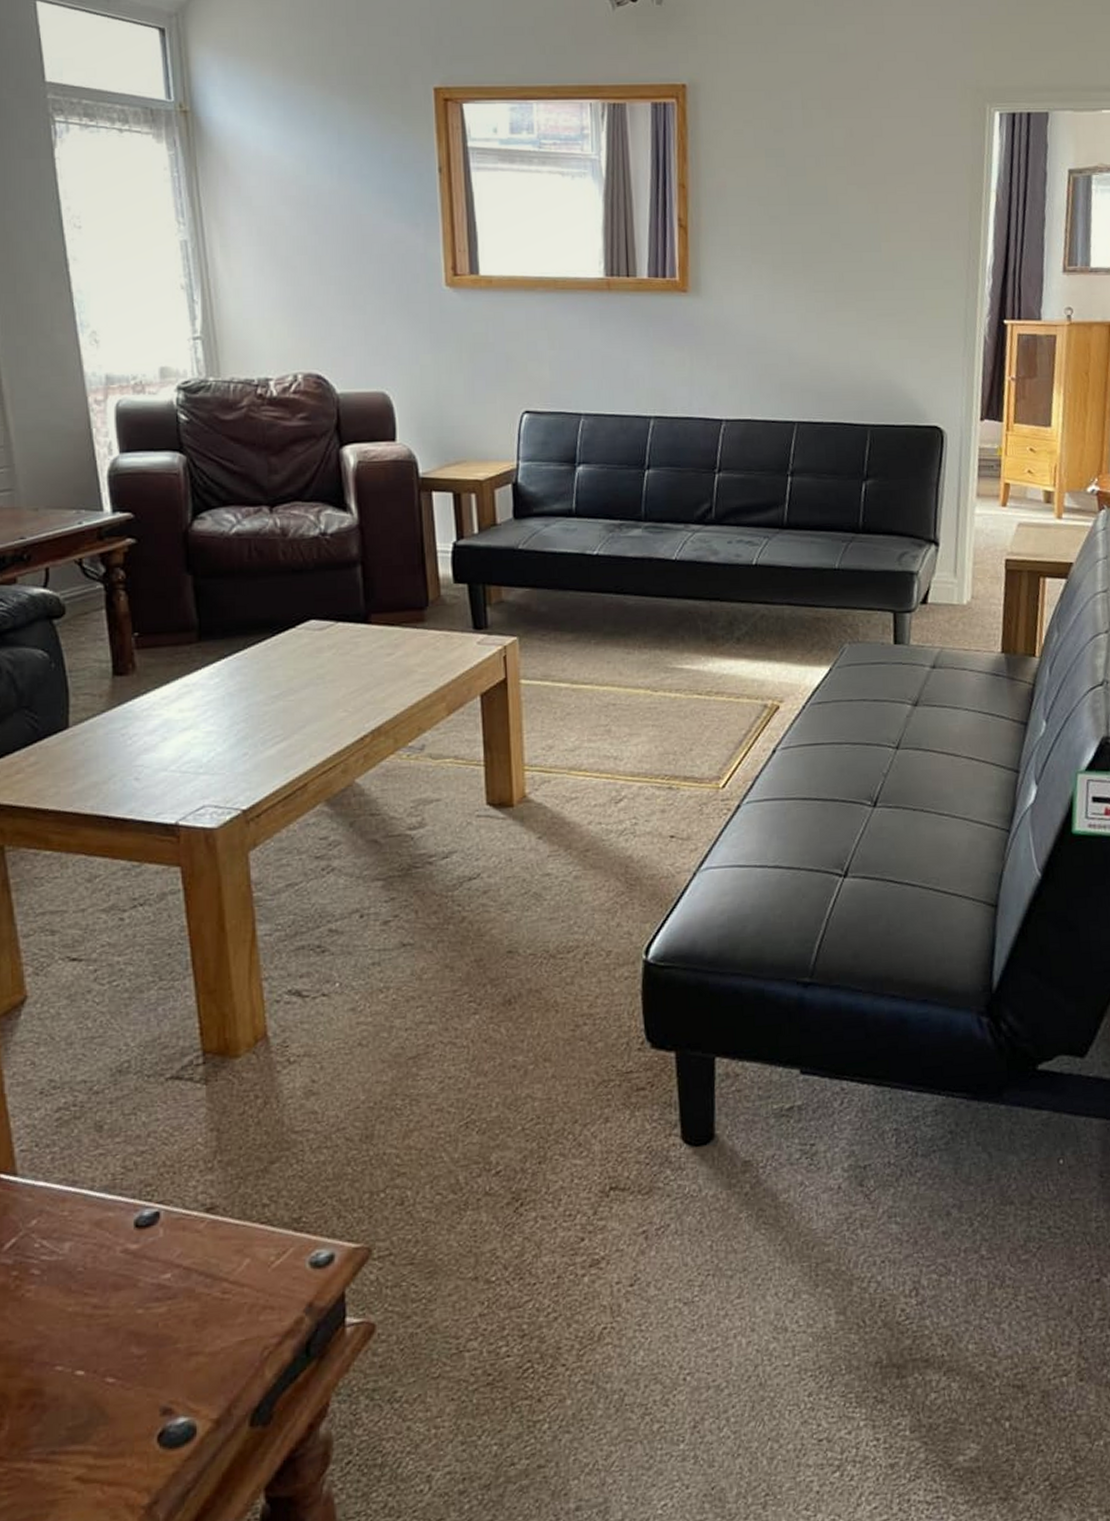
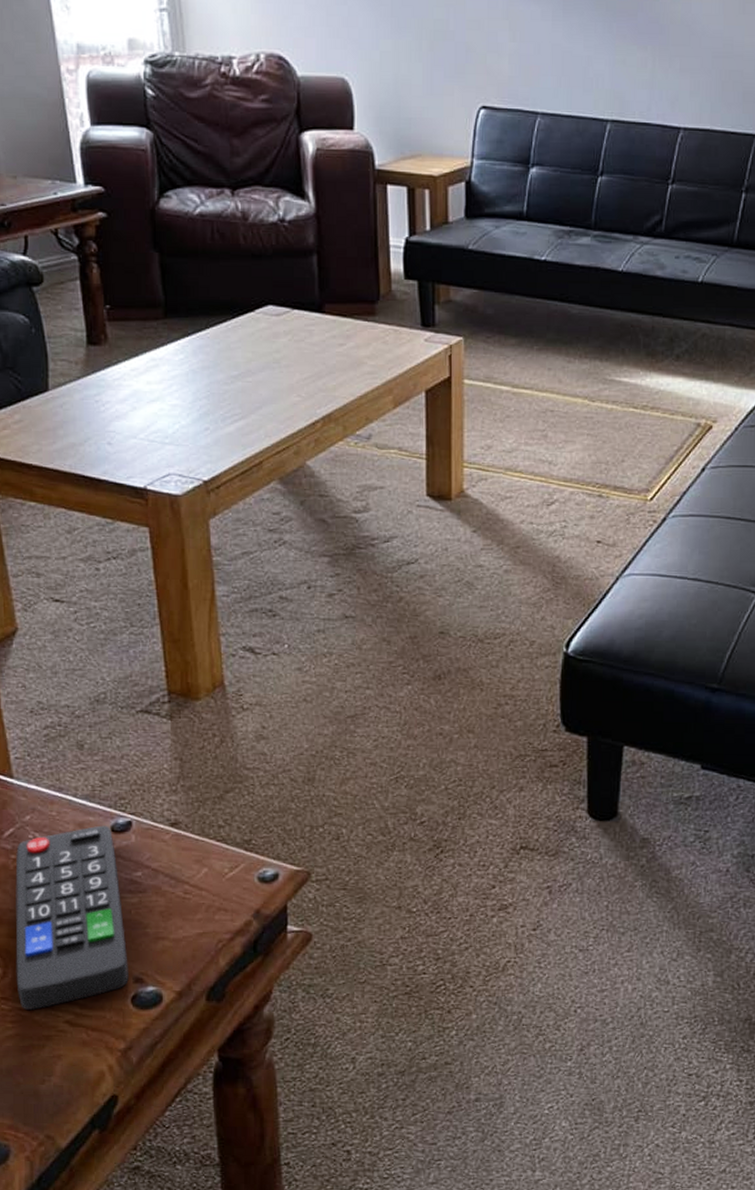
remote control: none [14,1220,154,1470] -> present [15,825,129,1010]

